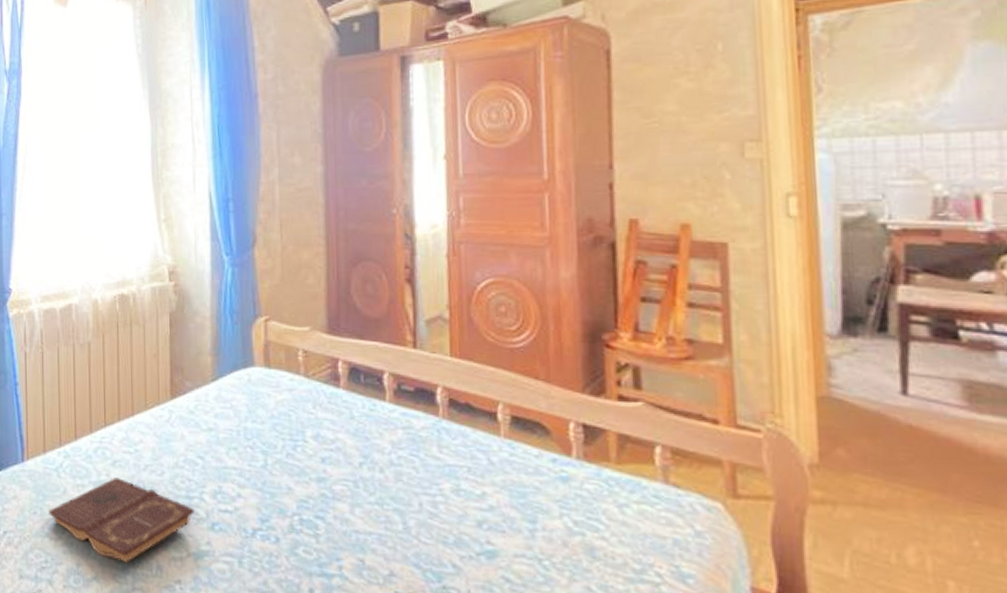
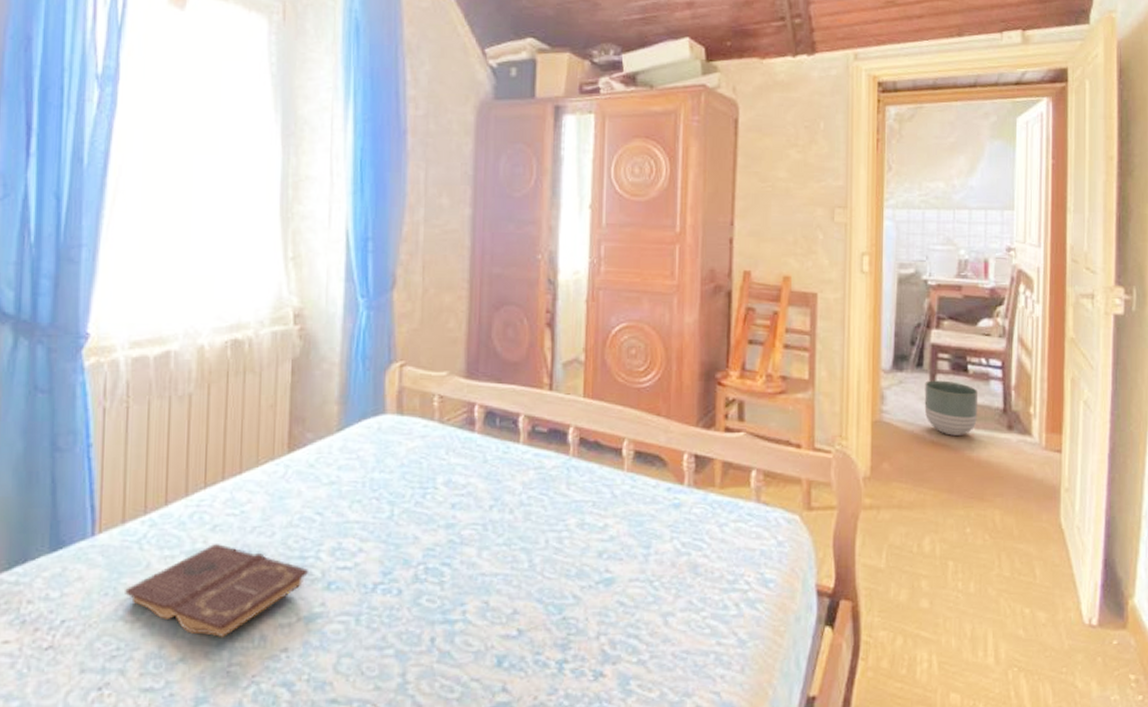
planter: none [892,349,980,421] -> present [924,380,979,436]

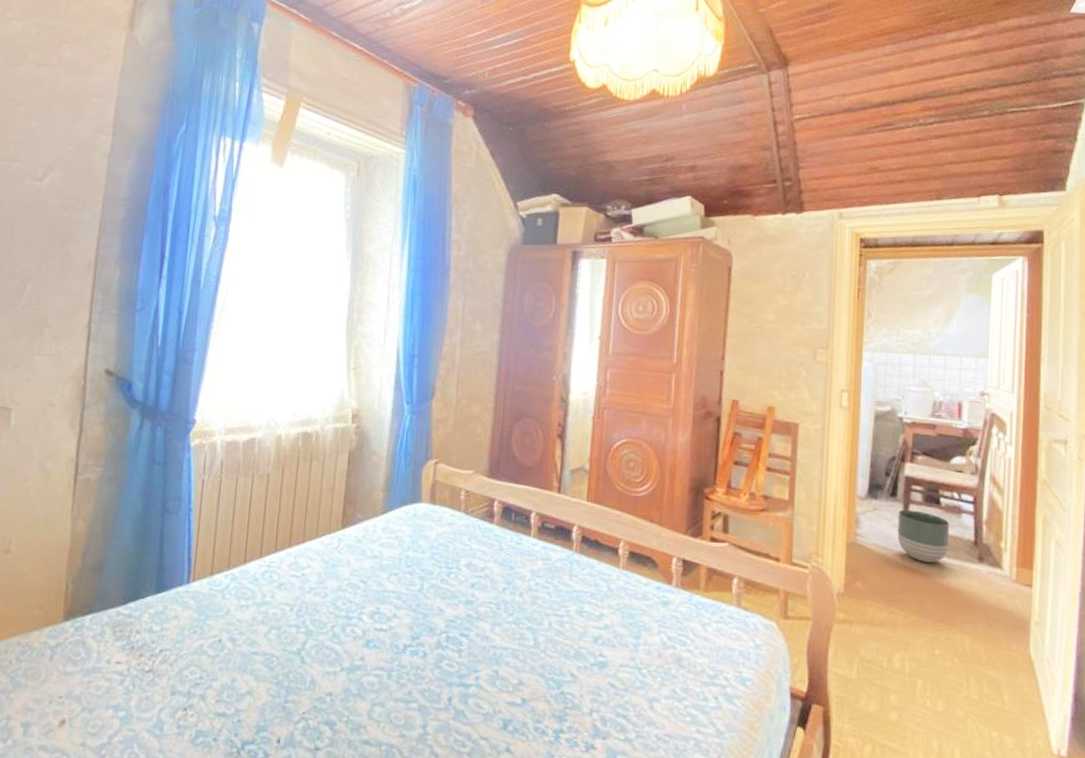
book: present [125,544,308,638] -> none [209,599,352,679]

